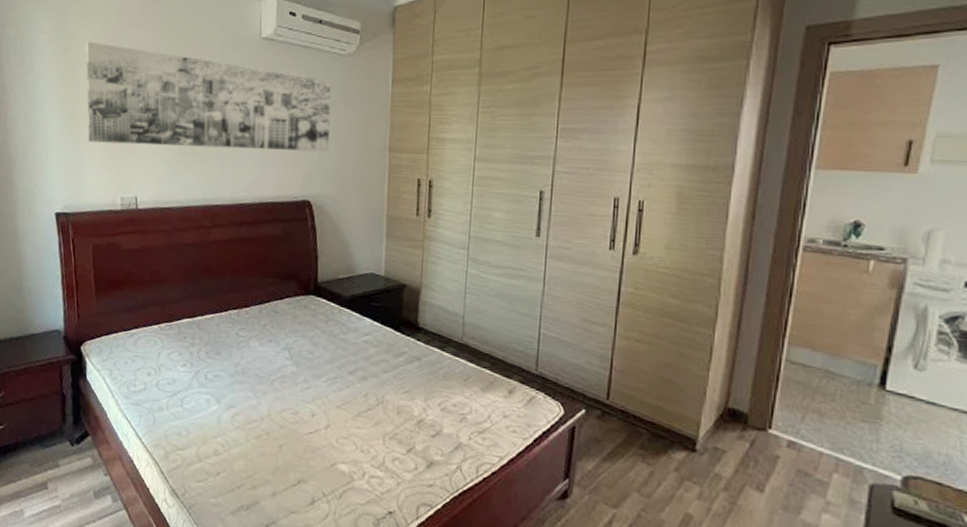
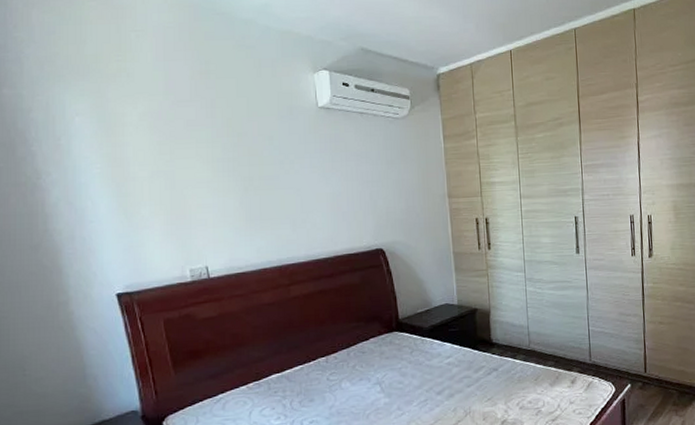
wall art: present [85,41,332,152] -> none [131,120,395,219]

